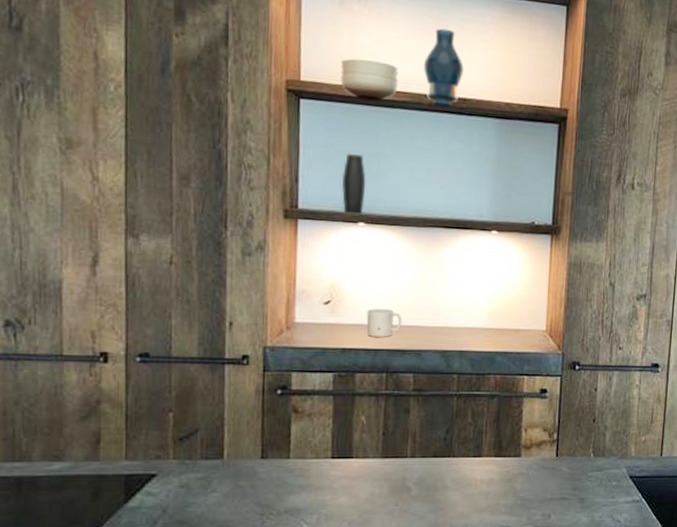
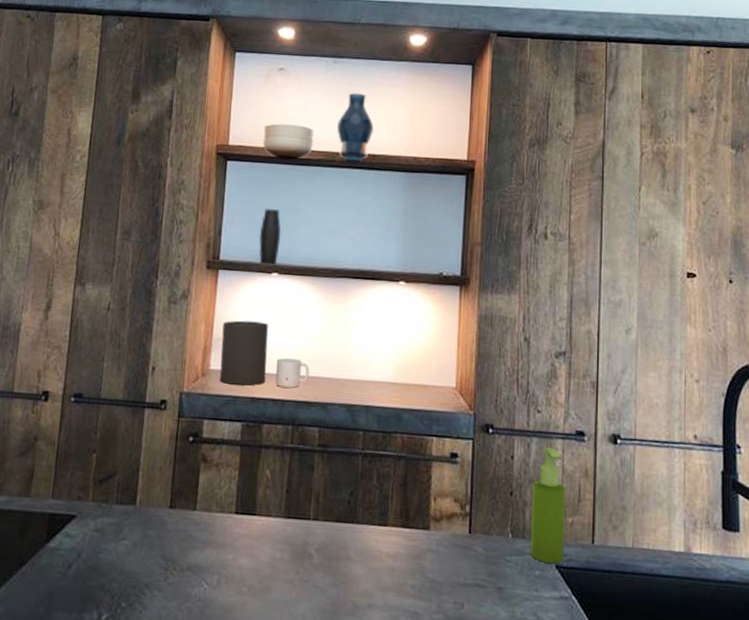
pen holder: none [306,272,357,337] -> present [219,320,269,386]
soap dispenser: none [609,379,641,475] -> present [531,447,566,564]

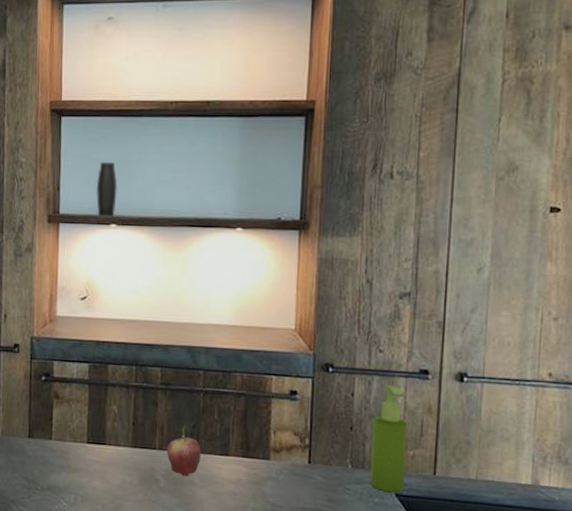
pen holder: present [219,320,269,386] -> none [65,270,110,330]
bowl: present [262,123,314,160] -> none [95,76,146,112]
mug: present [275,358,310,388] -> none [118,304,150,332]
fruit: none [321,490,359,551] -> present [166,423,201,476]
vase: present [336,93,374,164] -> none [168,37,207,111]

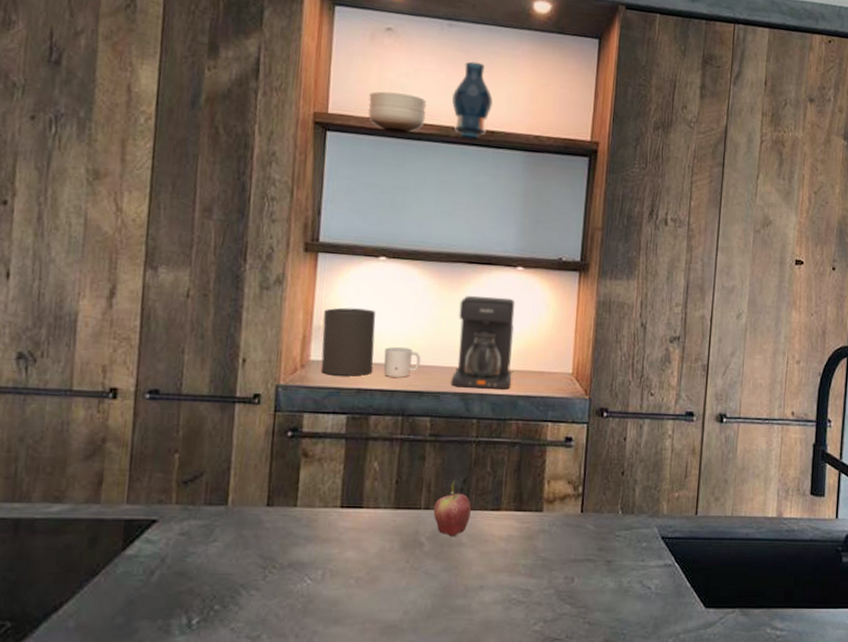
pen holder: none [65,270,110,330] -> present [321,307,376,376]
bowl: none [95,76,146,112] -> present [368,91,427,134]
vase: present [96,161,117,218] -> none [364,185,390,249]
mug: none [118,304,150,332] -> present [383,347,421,378]
vase: none [168,37,207,111] -> present [451,61,493,140]
coffee maker: none [179,256,236,344] -> present [452,295,515,390]
soap dispenser: present [370,384,408,492] -> none [639,428,674,535]

